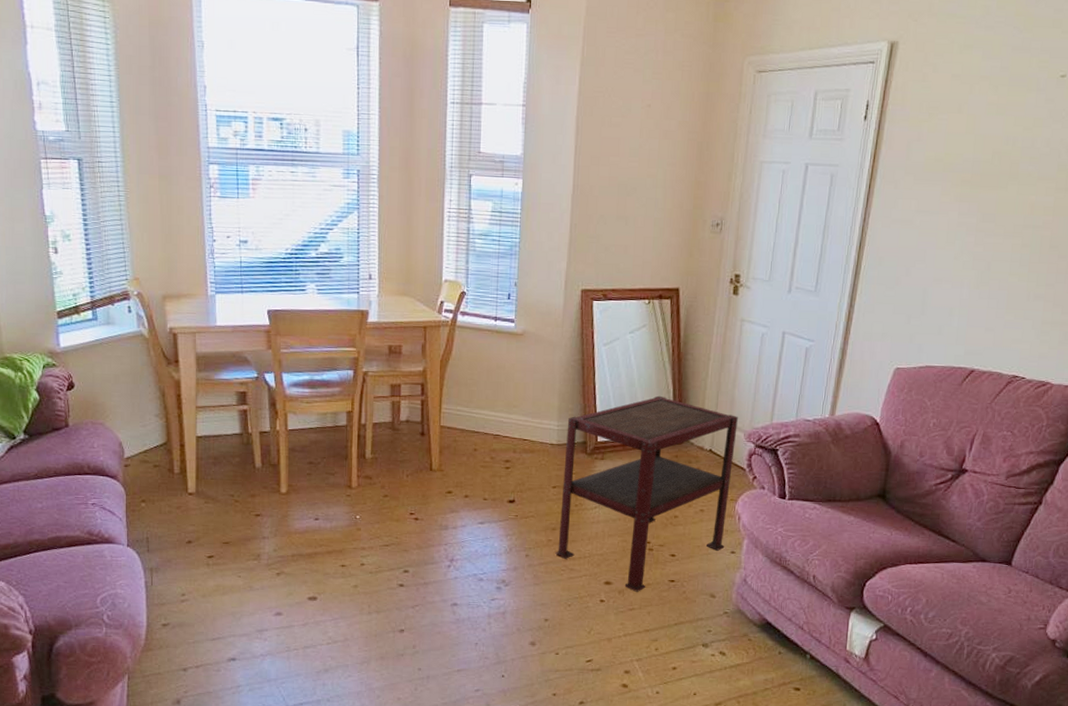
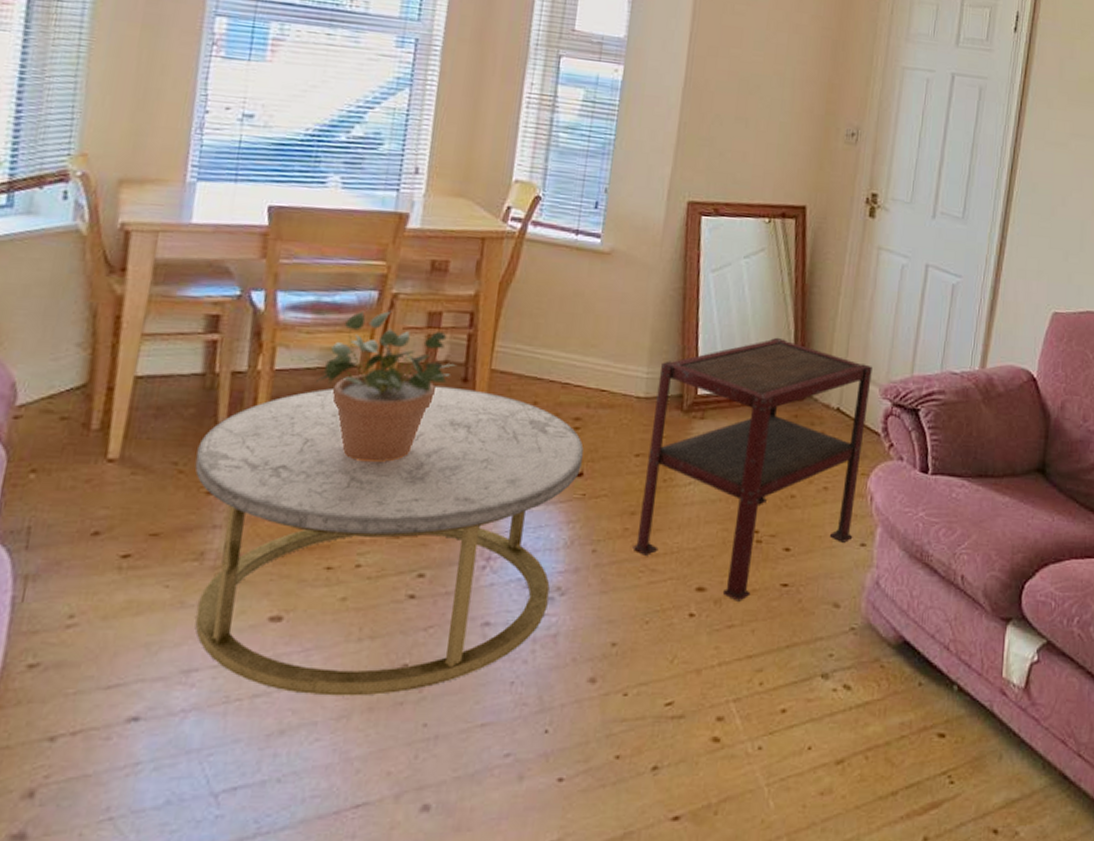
coffee table: none [245,439,514,650] -> present [195,385,584,696]
potted plant: none [318,385,415,494] -> present [316,311,456,463]

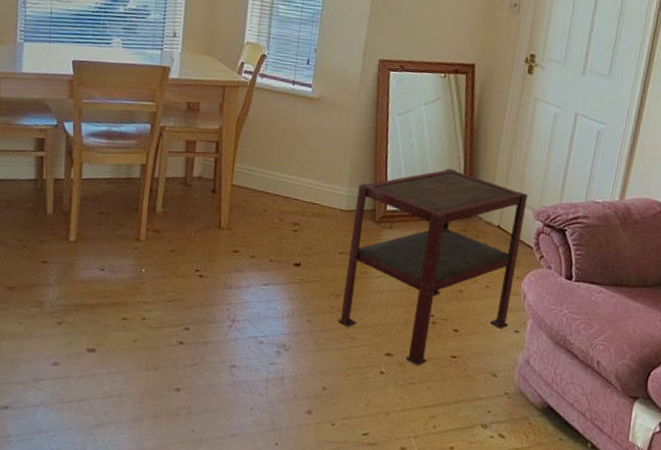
coffee table: present [195,385,584,696] -> none [34,193,301,408]
potted plant: present [316,311,456,463] -> none [111,138,207,248]

